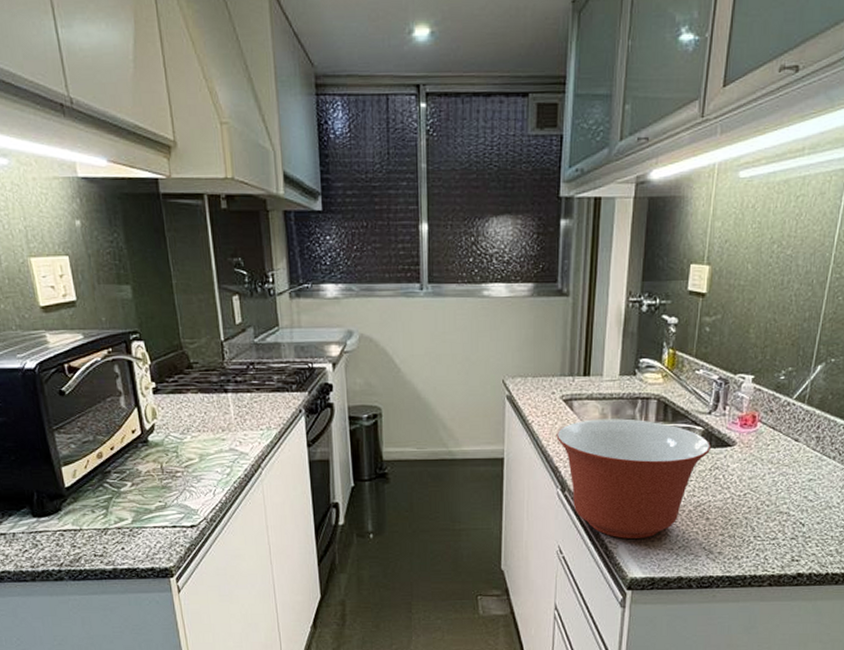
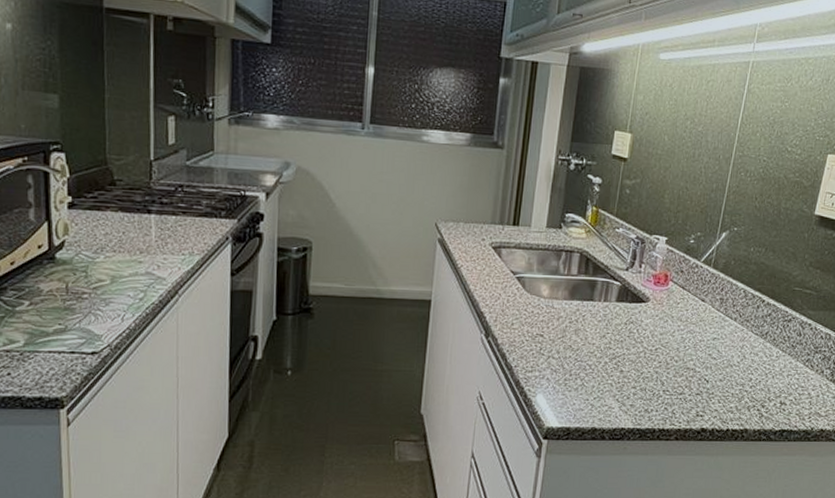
mixing bowl: present [556,418,712,539] -> none [483,268,628,388]

